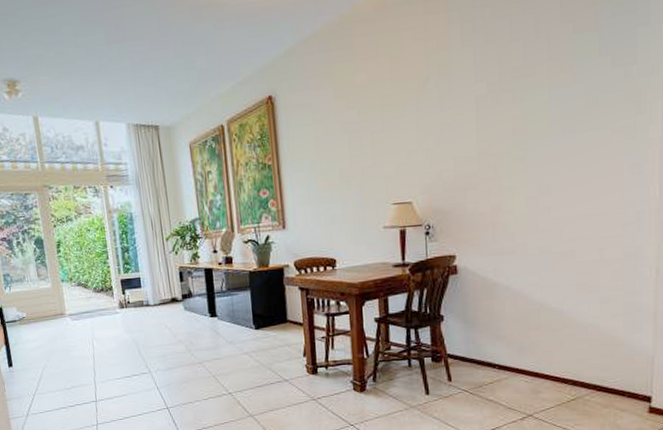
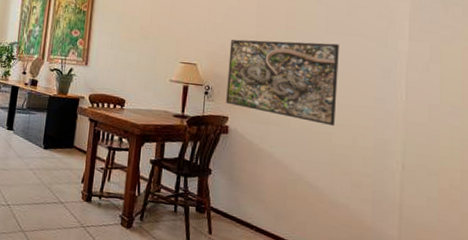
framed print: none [448,145,579,243] -> present [226,39,339,127]

